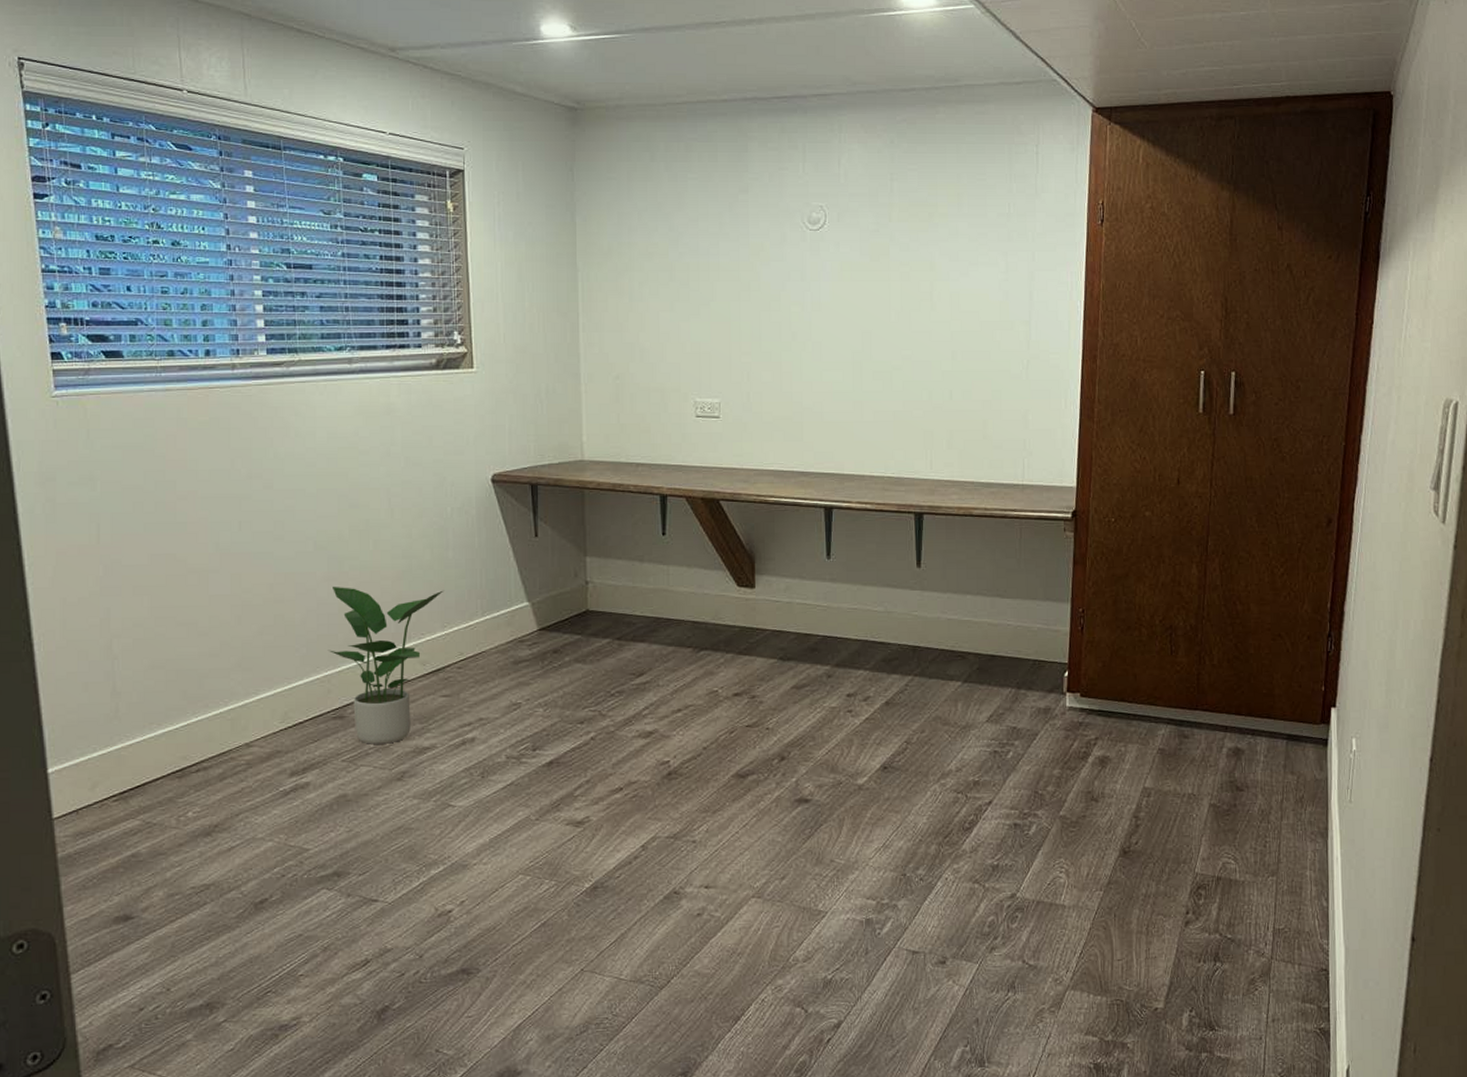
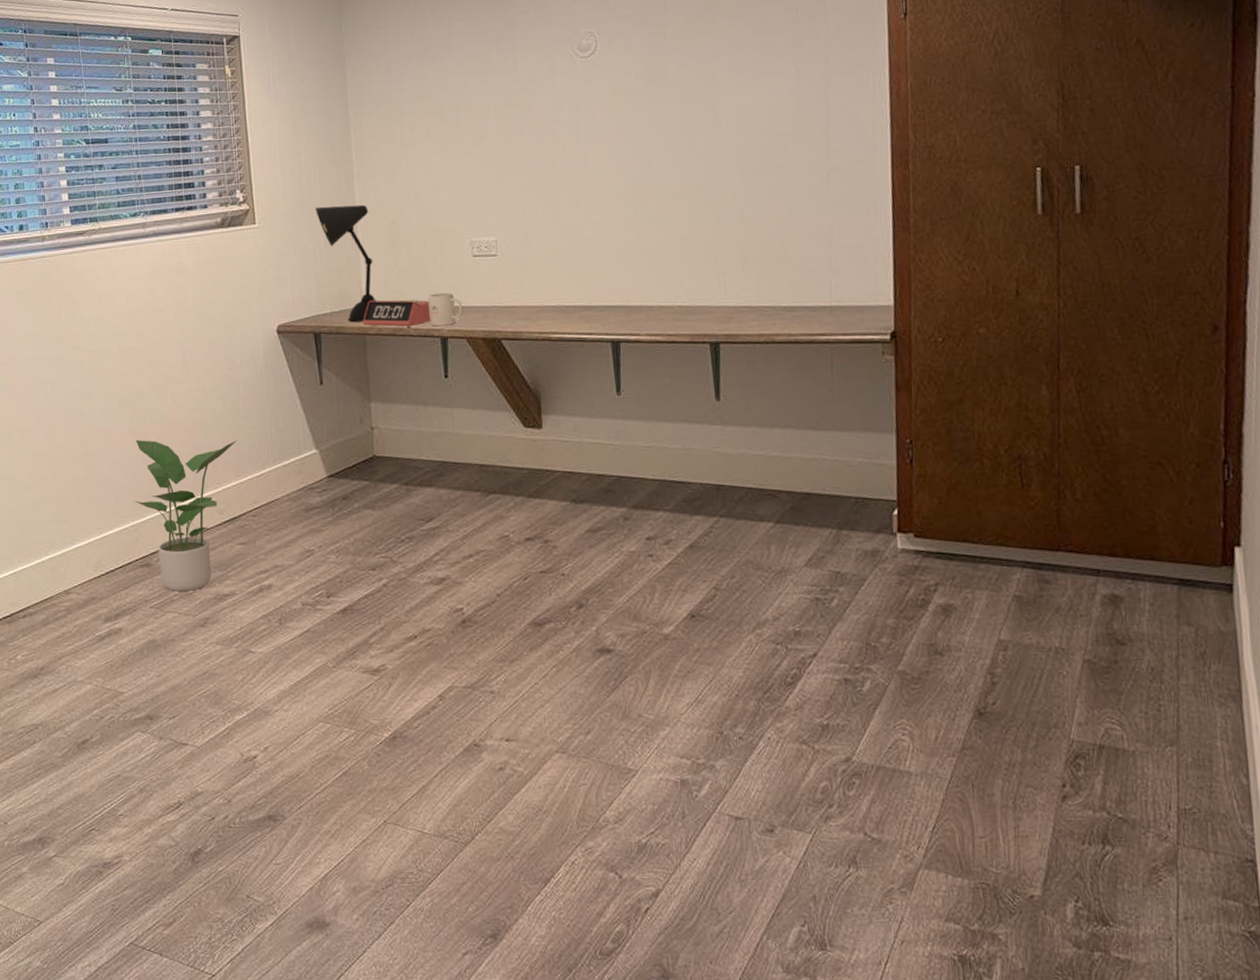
desk lamp: none [538,355,597,476] -> present [315,204,377,323]
alarm clock: none [582,454,651,483] -> present [362,299,431,327]
mug: none [649,451,683,484] -> present [428,292,463,326]

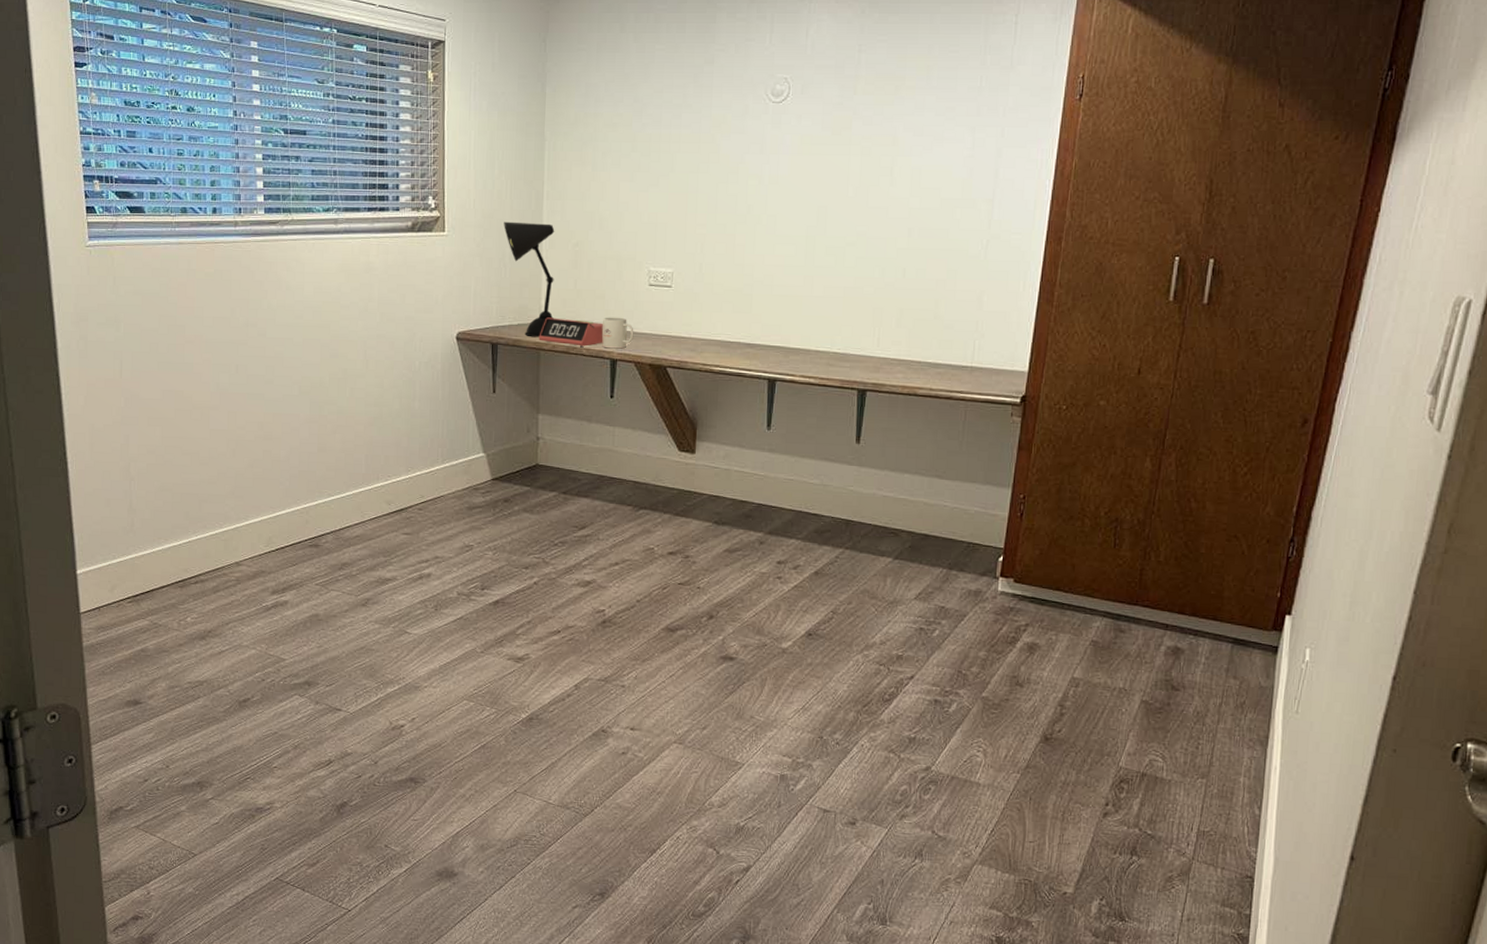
potted plant: present [134,440,237,591] -> none [307,428,410,573]

